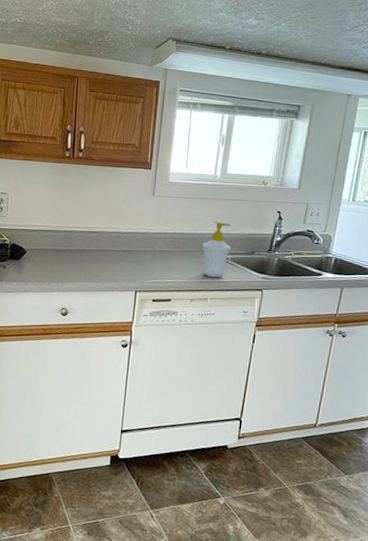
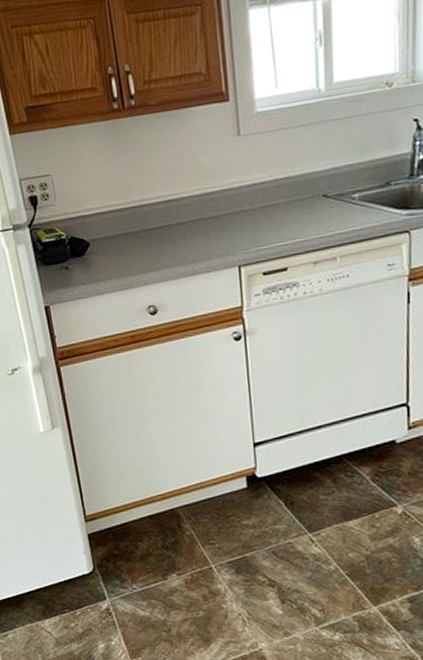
soap bottle: present [201,221,231,278] -> none [316,150,357,229]

